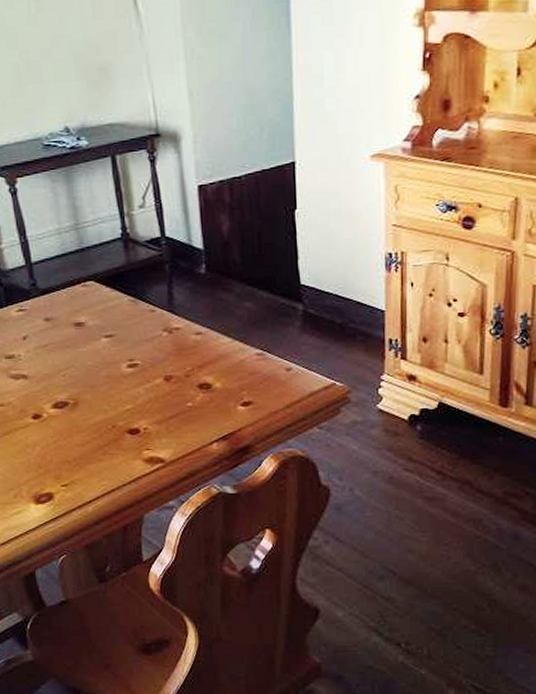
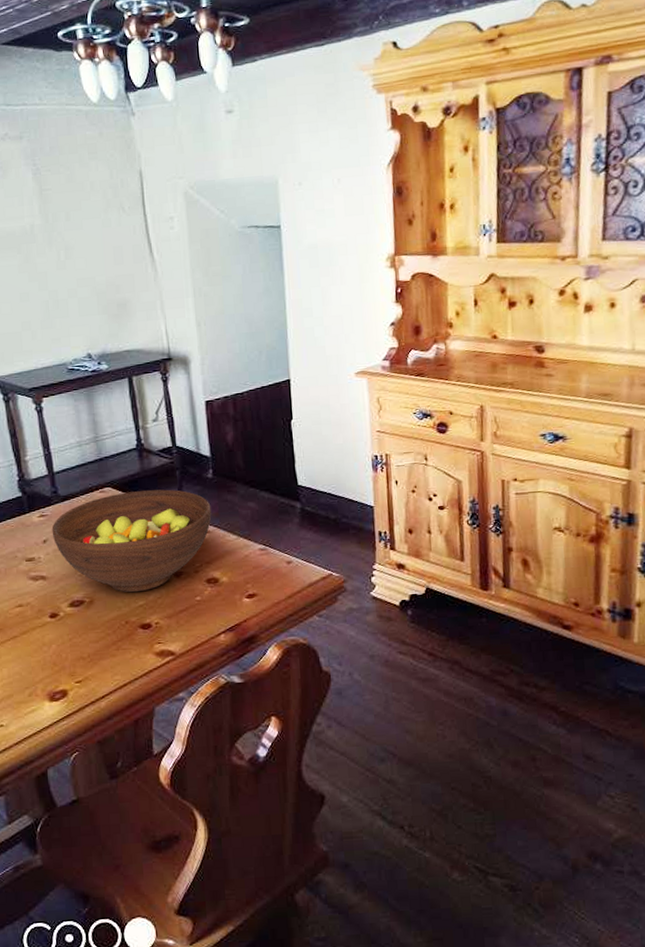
fruit bowl: none [31,285,204,396] -> present [51,489,212,593]

